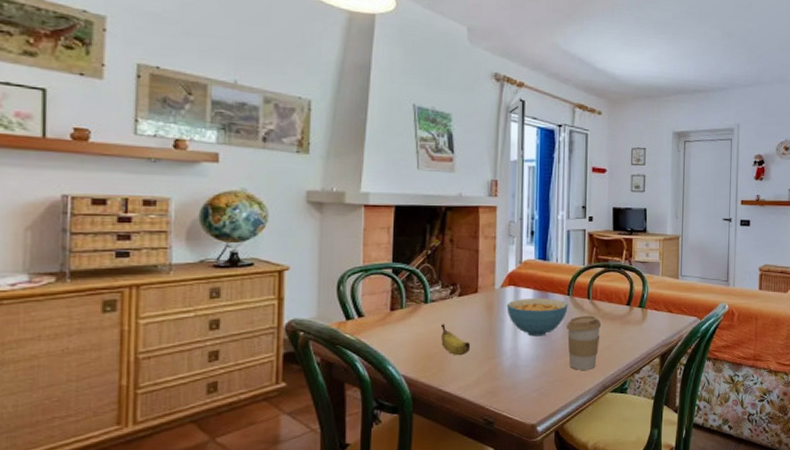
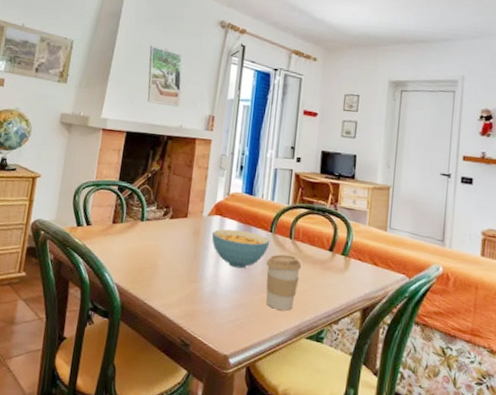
banana: present [440,324,471,356] -> none [151,242,176,275]

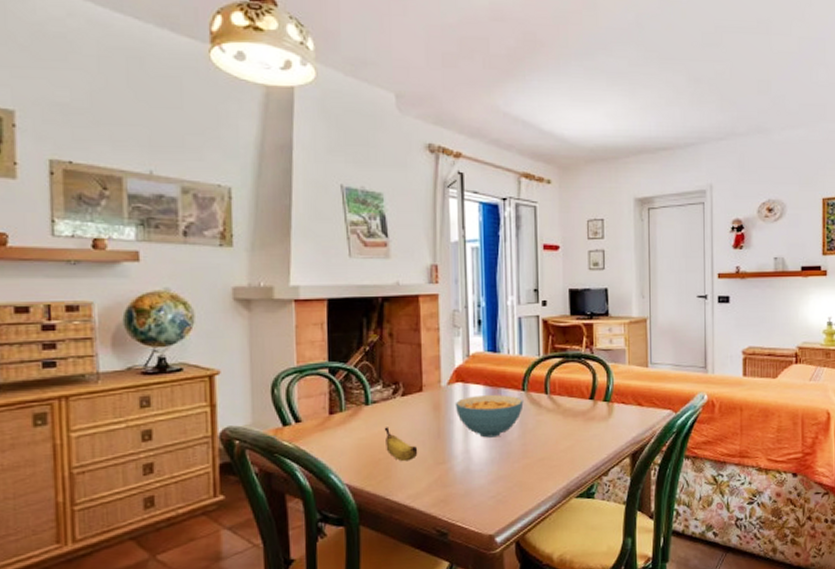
banana: none [151,242,176,275] -> present [384,427,418,462]
coffee cup: present [266,254,302,311] -> none [523,412,563,474]

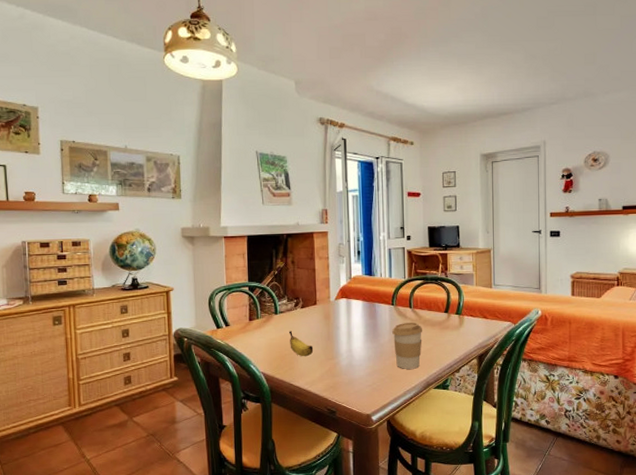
cereal bowl: present [455,394,524,438] -> none [340,307,393,341]
coffee cup: none [523,412,563,474] -> present [392,322,423,369]

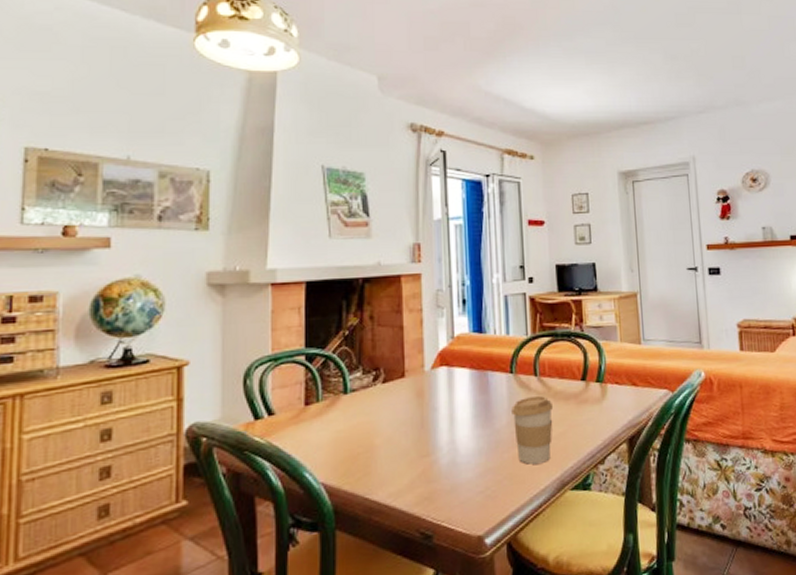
banana: present [288,331,314,357] -> none [363,417,400,456]

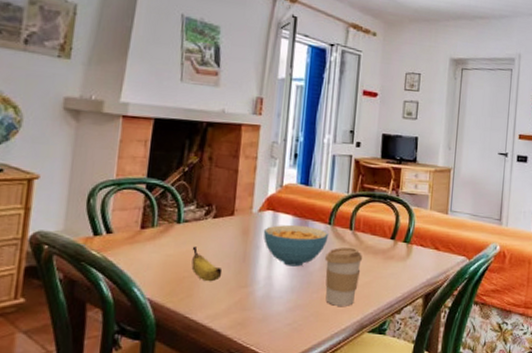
banana: none [363,417,400,456] -> present [191,246,223,282]
cereal bowl: none [439,378,512,426] -> present [263,224,329,267]

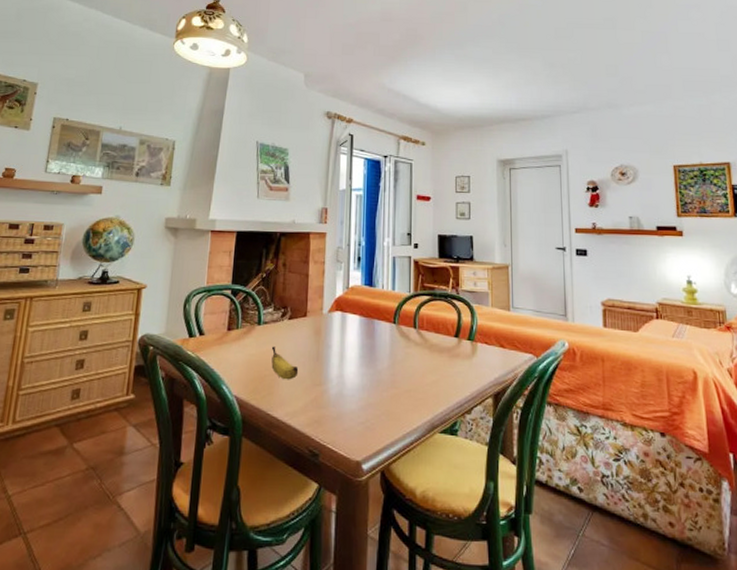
cereal bowl: present [263,224,329,267] -> none [333,324,394,365]
coffee cup: present [325,247,363,306] -> none [392,345,429,405]

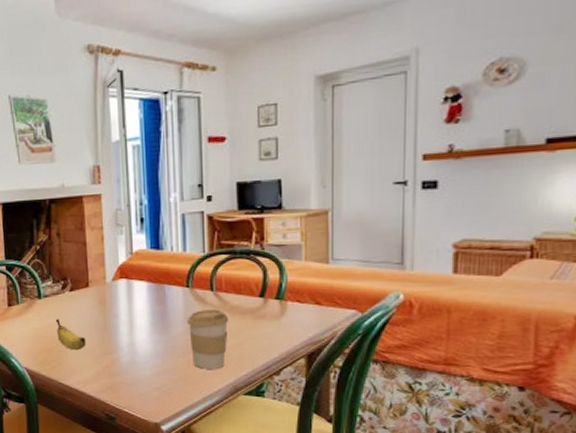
coffee cup: none [392,345,429,405] -> present [187,308,230,369]

